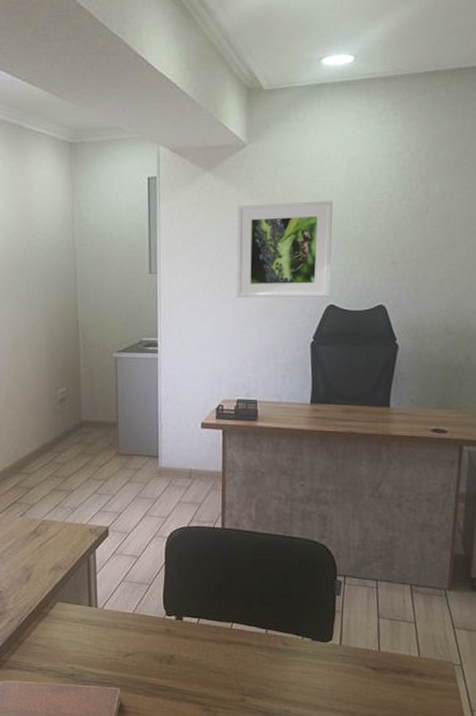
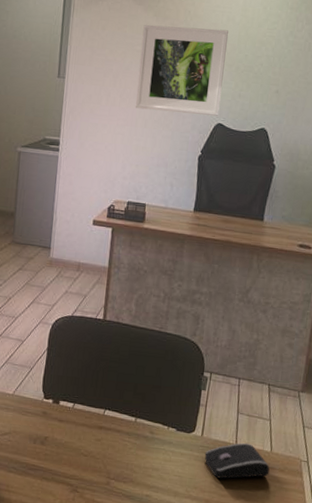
computer mouse: none [345,648,419,689] -> present [204,442,270,479]

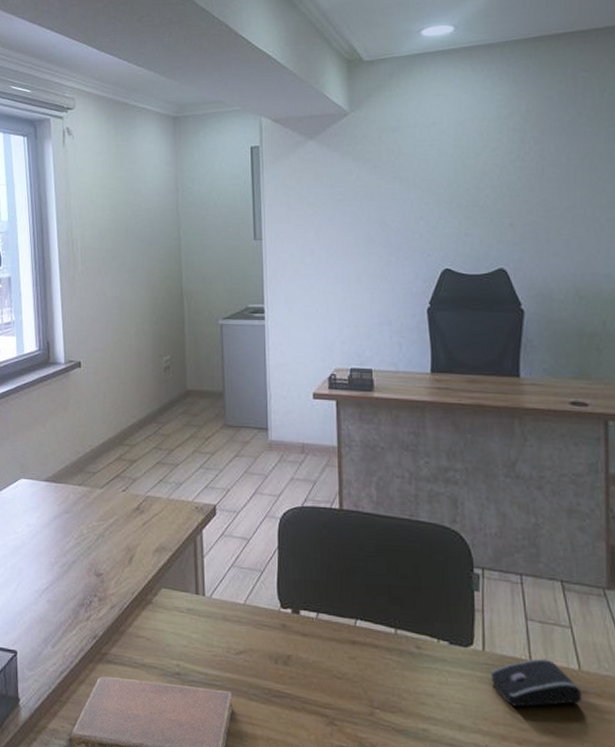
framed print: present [135,25,228,116] -> none [342,164,444,263]

